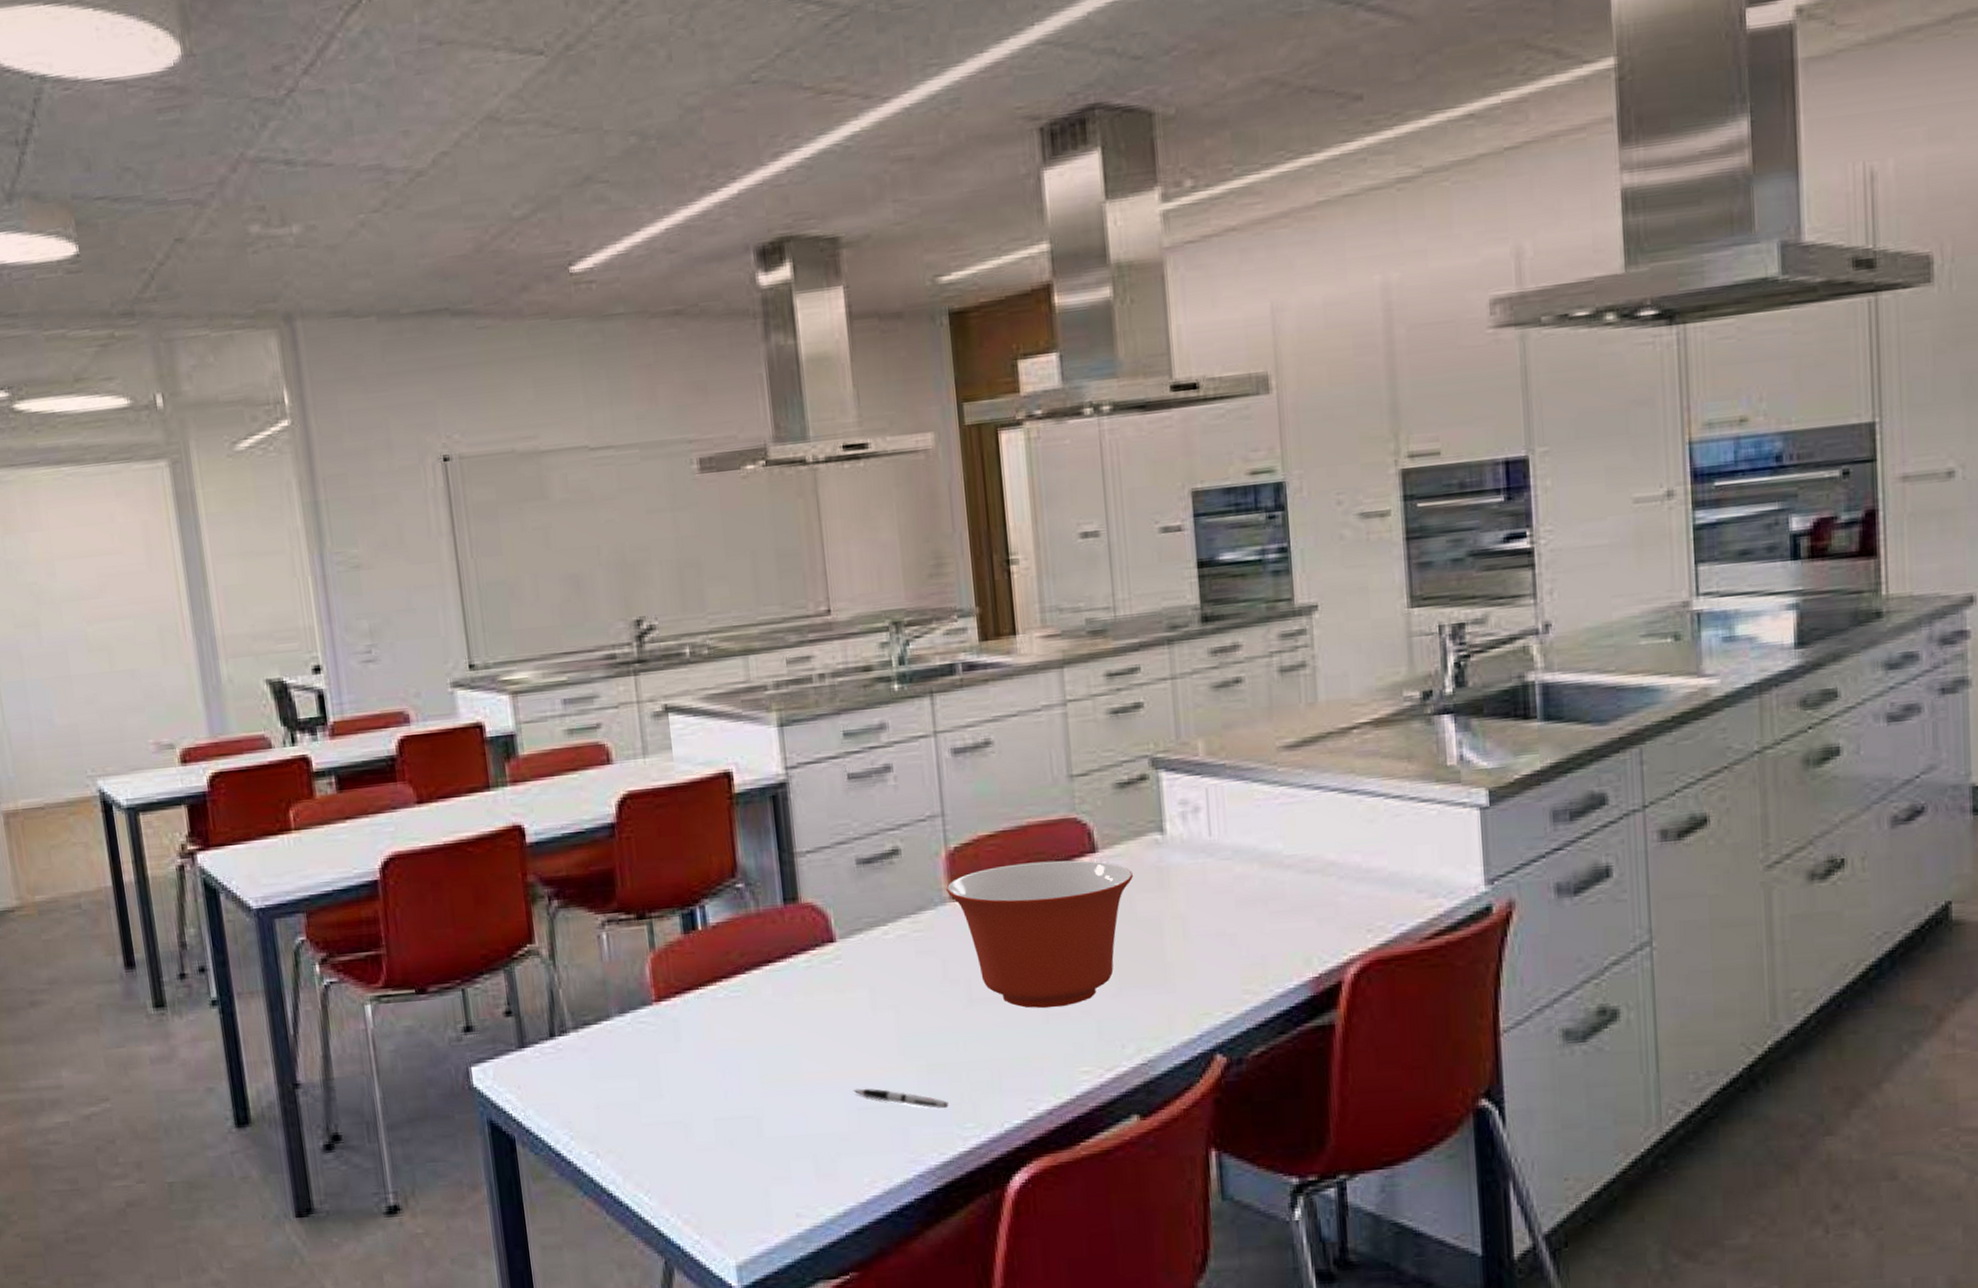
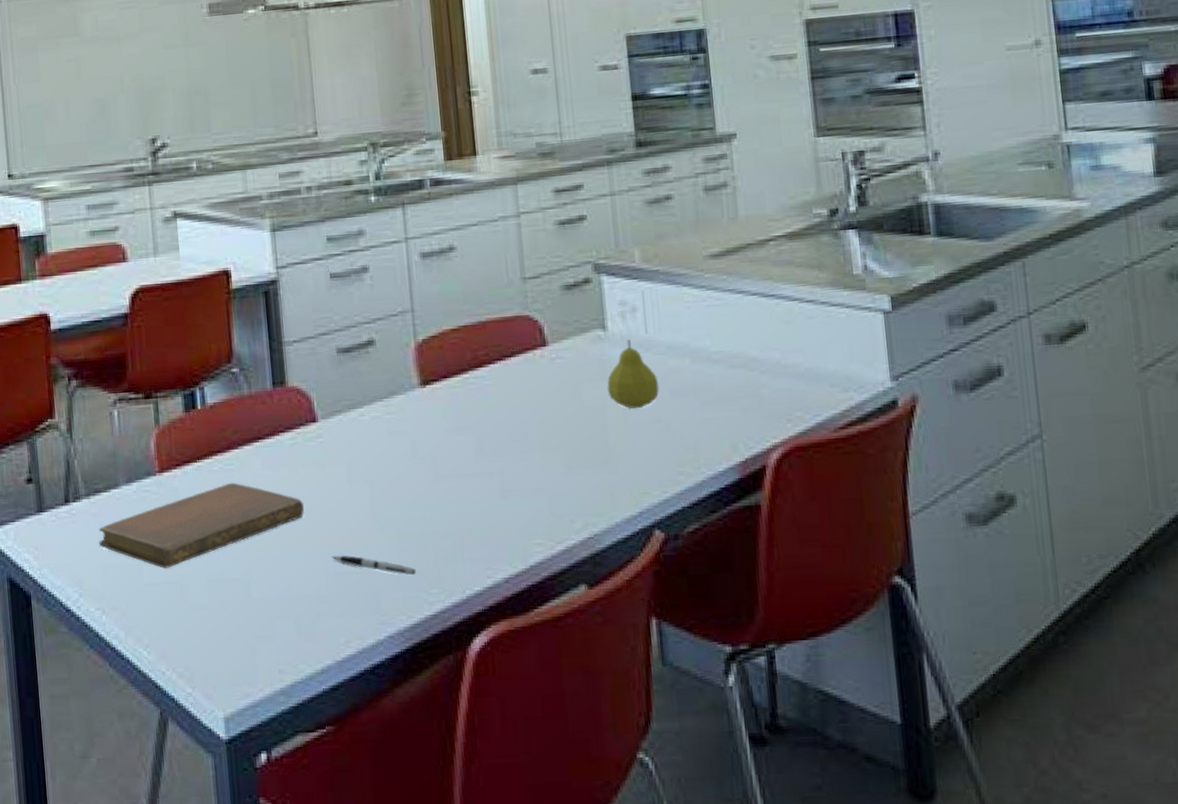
notebook: none [590,1011,822,1107] -> present [99,482,304,569]
mixing bowl: present [946,860,1133,1009] -> none [415,353,579,485]
fruit: none [1164,843,1224,922] -> present [607,339,659,410]

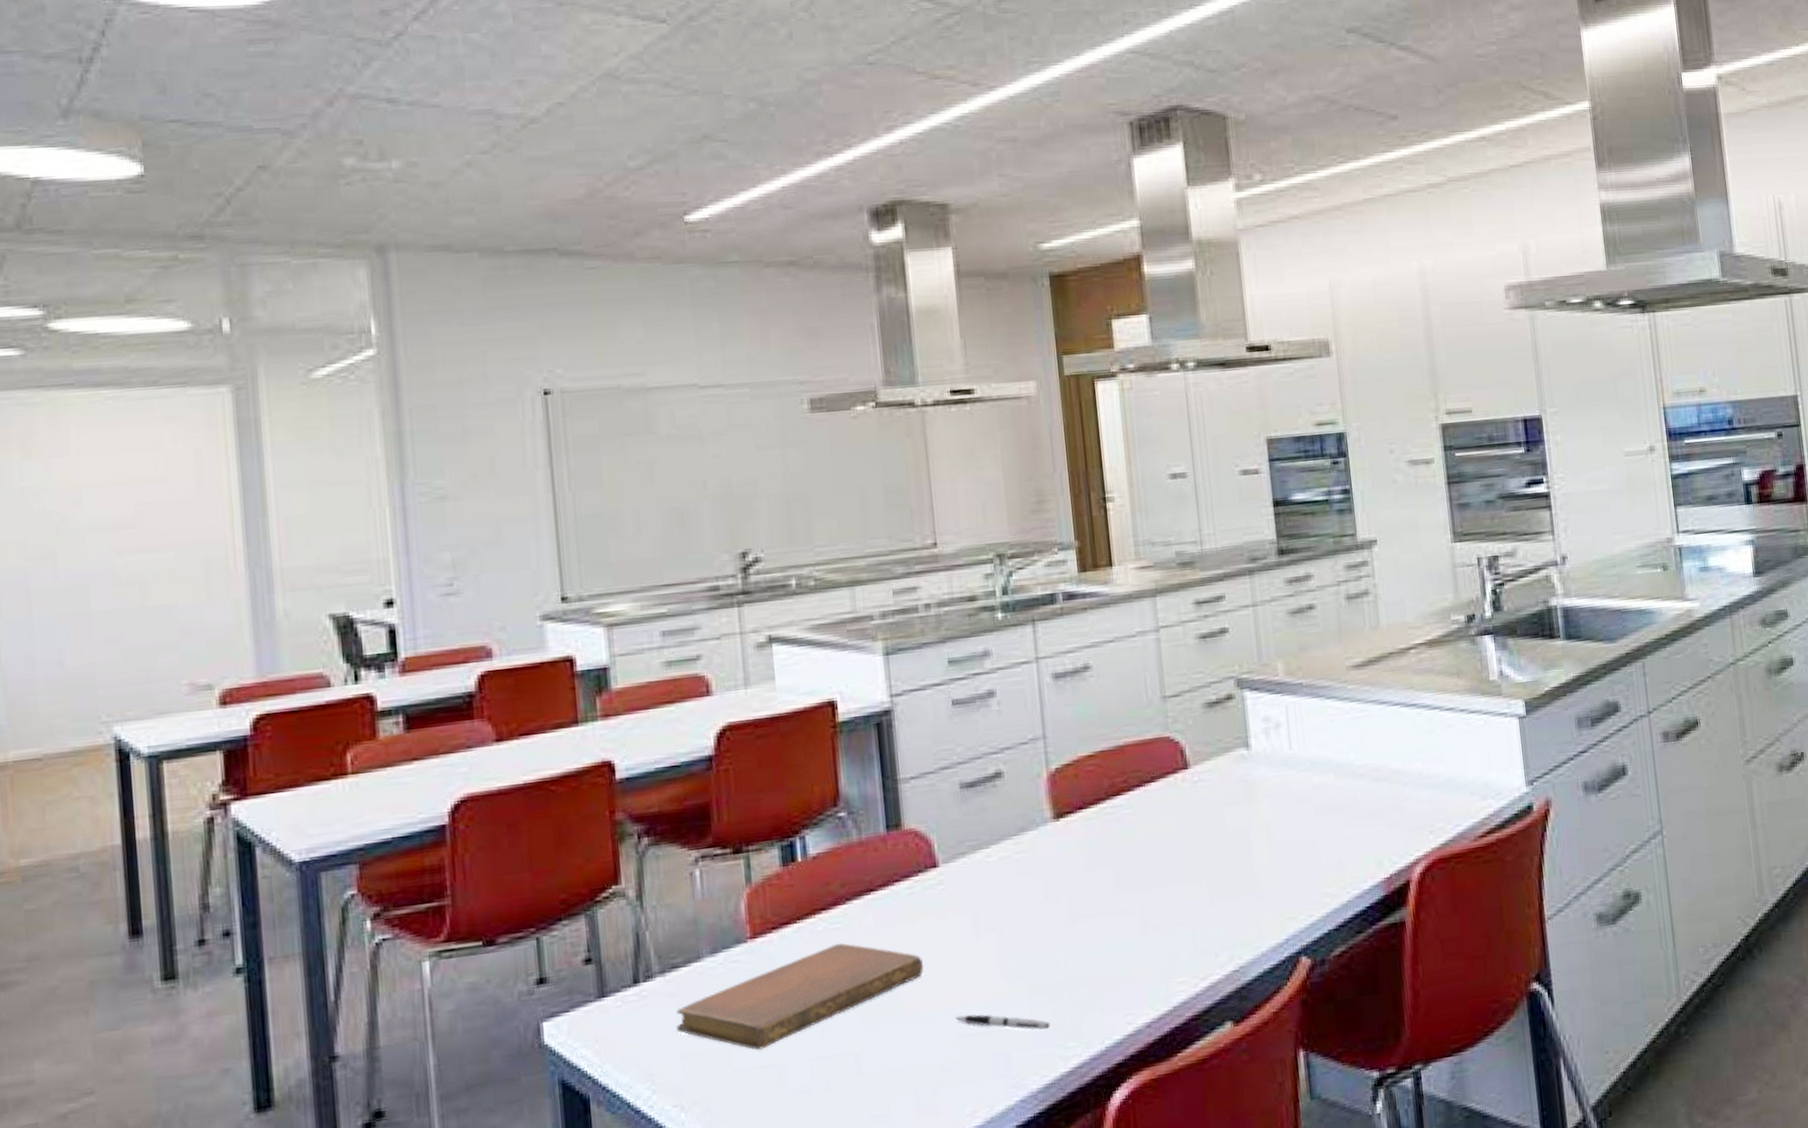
fruit: present [607,339,659,410] -> none [1251,757,1304,831]

